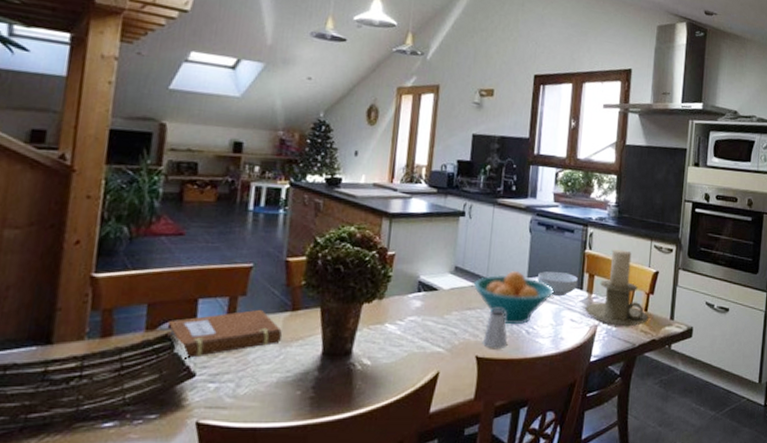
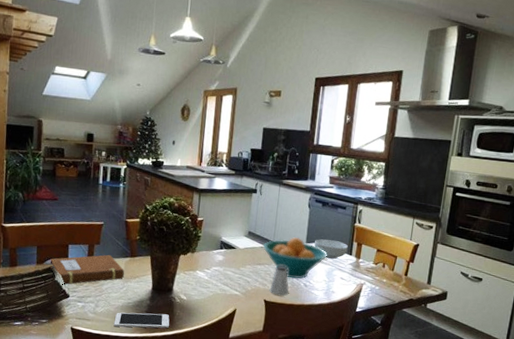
cell phone: none [263,388,347,413] -> present [114,312,170,329]
candle holder: present [585,249,650,327] -> none [353,224,409,287]

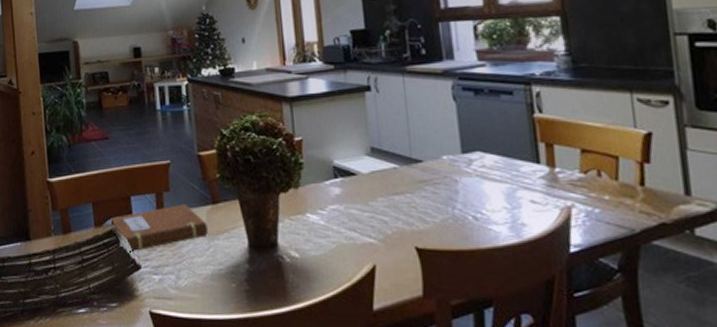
cell phone: present [114,312,170,329] -> none [204,281,282,306]
fruit bowl: present [262,237,327,279] -> none [395,147,500,210]
saltshaker: present [269,265,289,296] -> none [419,192,452,239]
cereal bowl: present [314,239,348,259] -> none [475,143,531,172]

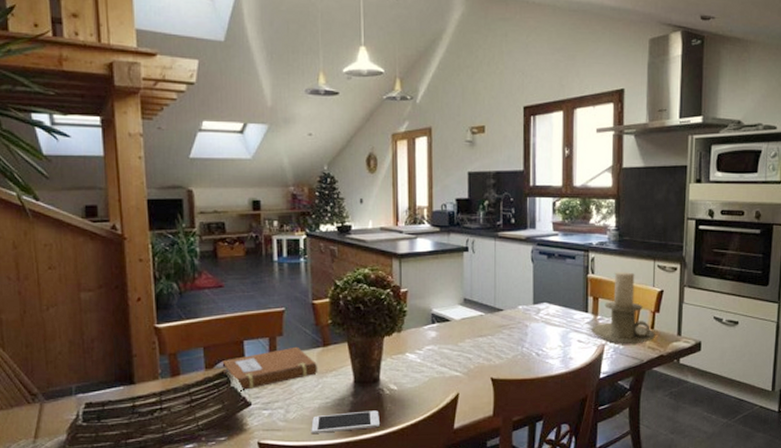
cell phone: none [204,281,282,306] -> present [311,410,379,433]
candle holder: none [548,109,650,207] -> present [591,272,656,344]

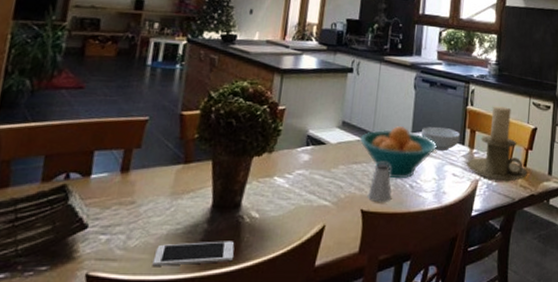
notebook: present [222,346,317,391] -> none [61,161,174,211]
fruit bowl: none [482,299,559,348] -> present [359,126,437,179]
saltshaker: none [496,335,520,371] -> present [367,163,392,203]
cereal bowl: none [543,296,582,319] -> present [421,126,460,151]

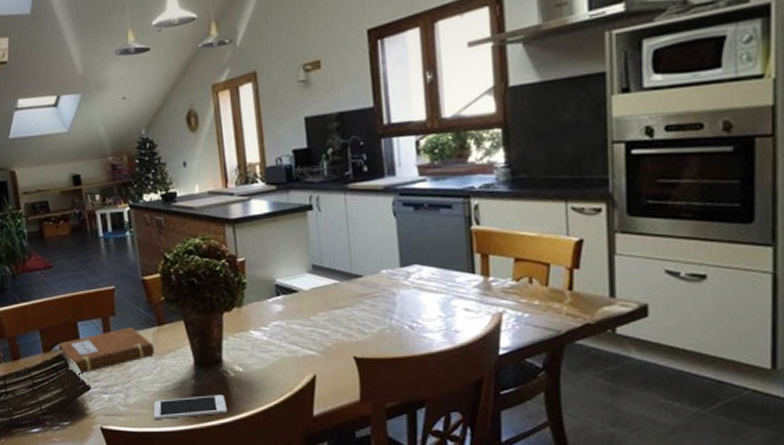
notebook: none [61,161,174,211] -> present [58,326,154,375]
fruit bowl: present [359,126,437,179] -> none [336,261,437,321]
saltshaker: present [367,163,392,203] -> none [358,305,389,349]
cereal bowl: present [421,126,460,151] -> none [413,255,467,284]
candle holder: present [466,106,528,182] -> none [482,219,577,312]

